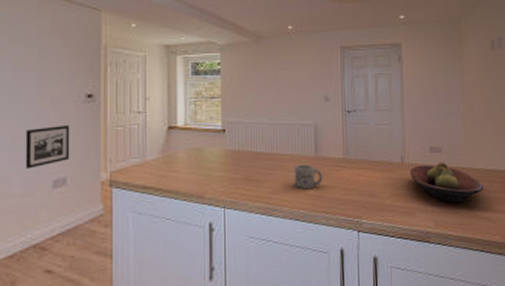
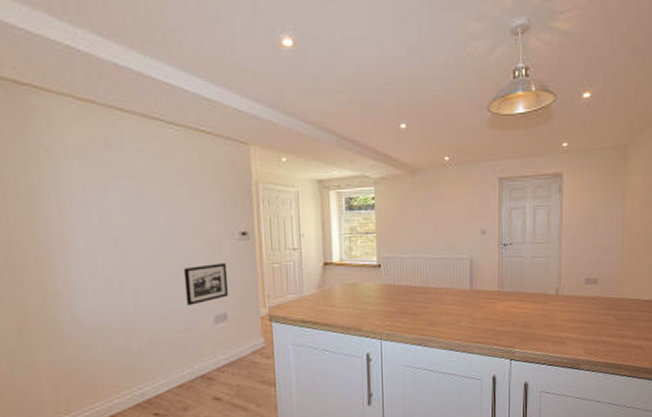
mug: present [294,163,323,190] -> none [449,297,478,322]
fruit bowl: present [409,161,484,203] -> none [564,292,637,332]

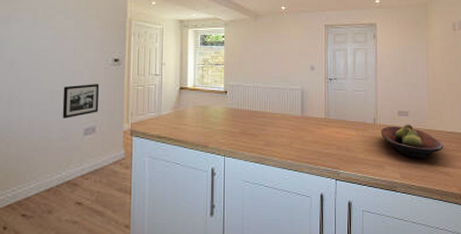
fruit bowl: none [564,292,637,332] -> present [381,123,443,159]

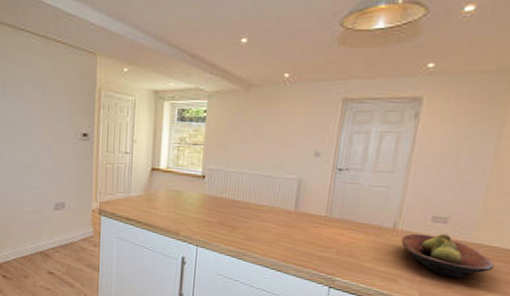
picture frame: present [62,84,100,118] -> none [34,159,69,192]

